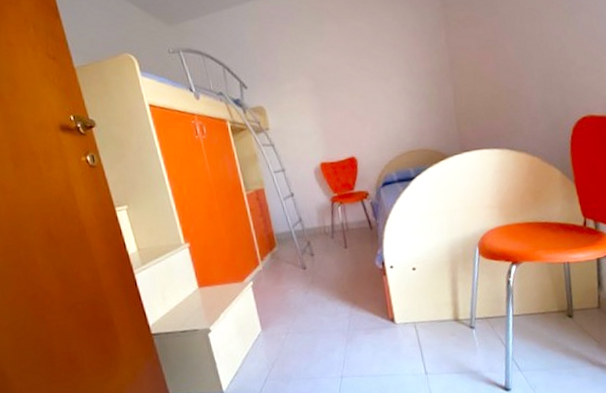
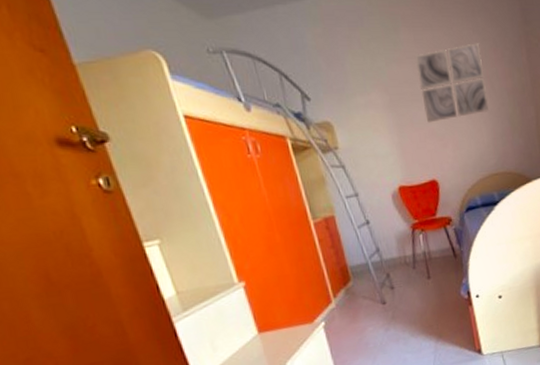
wall art: none [338,29,406,105] -> present [414,43,488,123]

